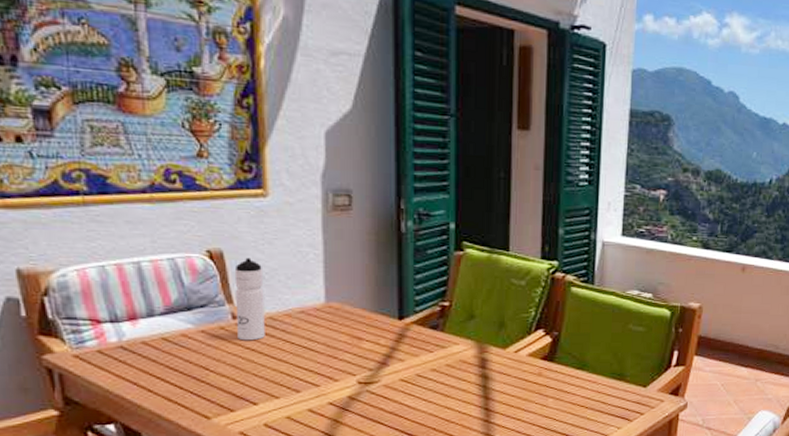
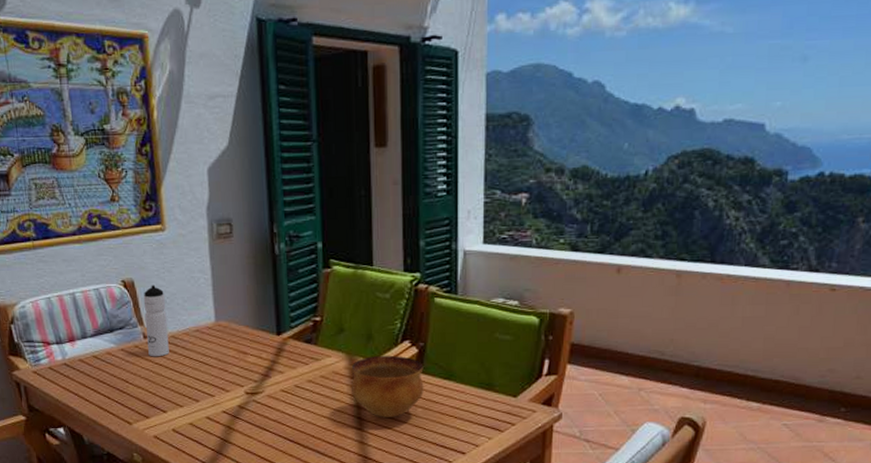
bowl: none [480,344,557,408] -> present [351,355,424,417]

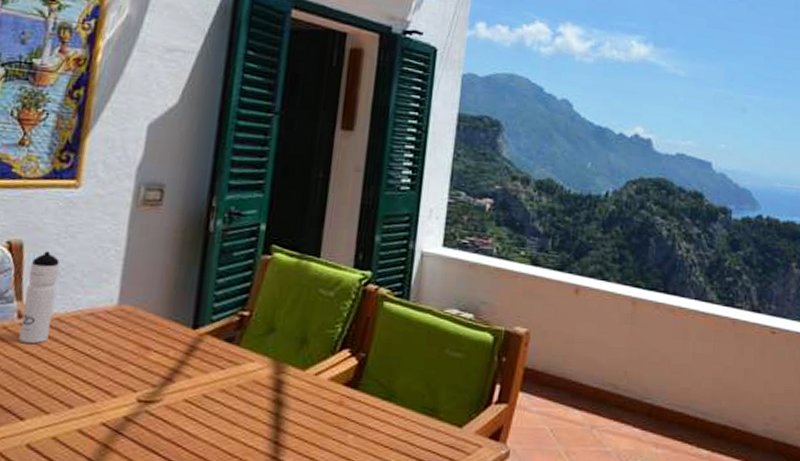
bowl: present [351,355,424,417] -> none [272,364,362,444]

